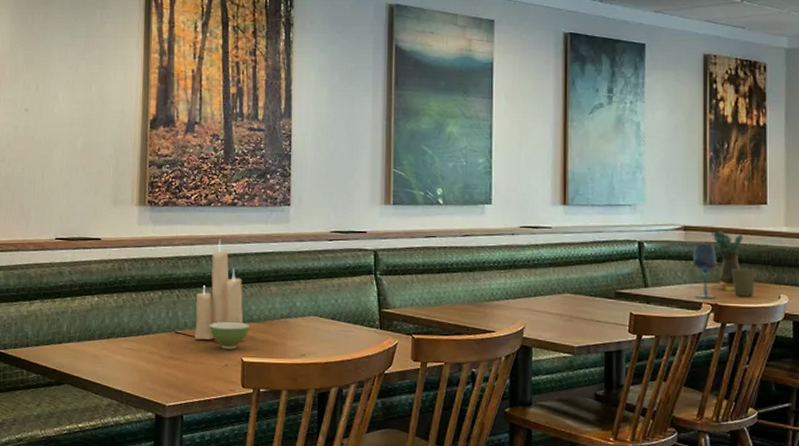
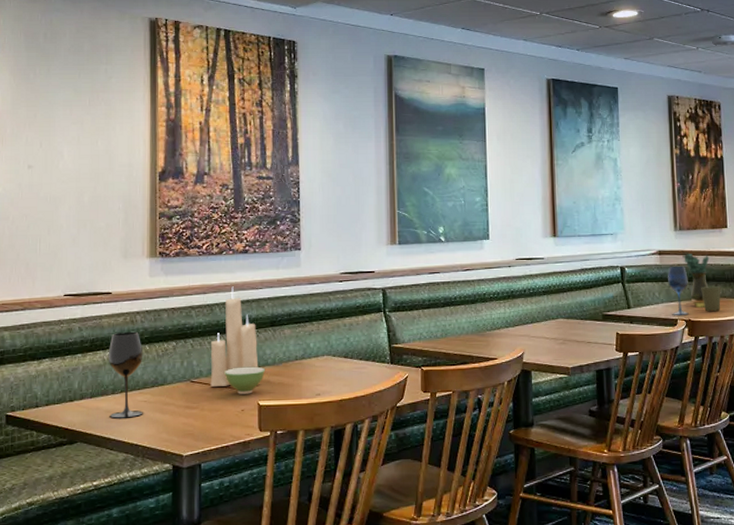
wineglass: none [95,278,130,364] -> present [108,331,144,419]

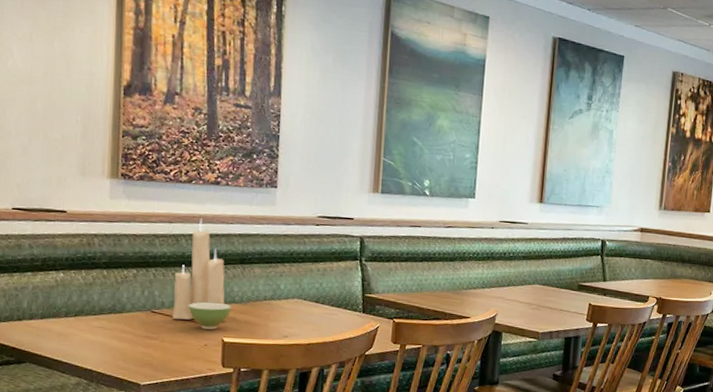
wineglass: present [108,331,144,419] -> none [61,254,101,343]
wineglass: present [668,265,689,315] -> none [644,244,665,293]
vase: present [681,251,710,308] -> none [662,230,688,287]
cup: present [701,286,721,312] -> none [675,267,694,293]

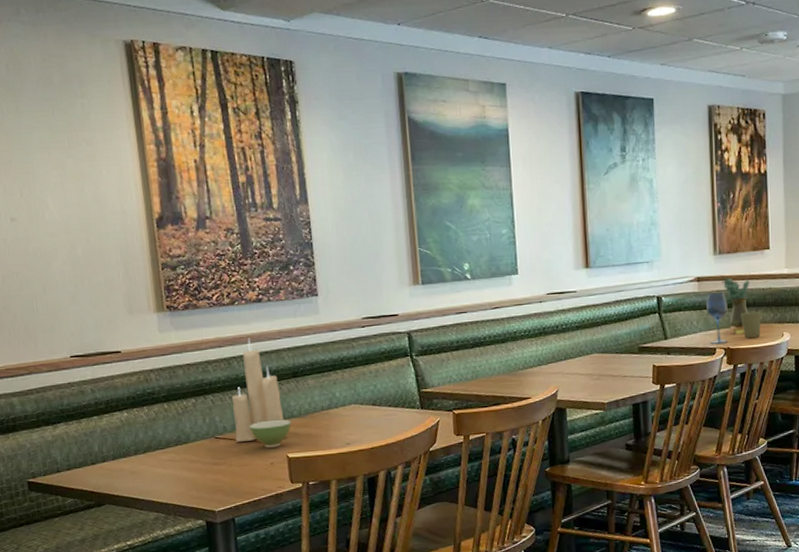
wineglass: none [644,244,665,293] -> present [706,291,728,344]
vase: none [662,230,688,287] -> present [721,276,750,335]
cup: none [675,267,694,293] -> present [741,311,761,339]

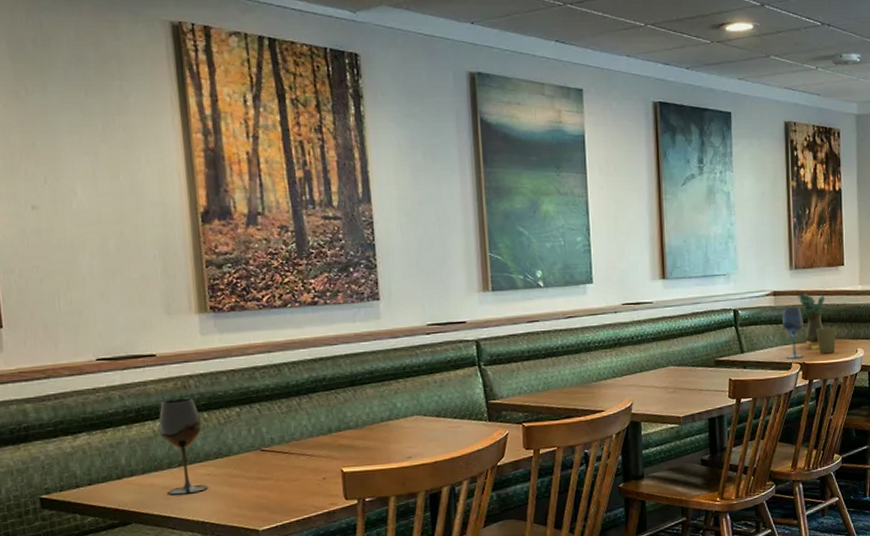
wineglass: none [125,390,170,479] -> present [158,398,208,495]
candle: present [232,338,284,443] -> none [281,343,339,456]
bowl: present [248,419,292,448] -> none [298,430,348,462]

